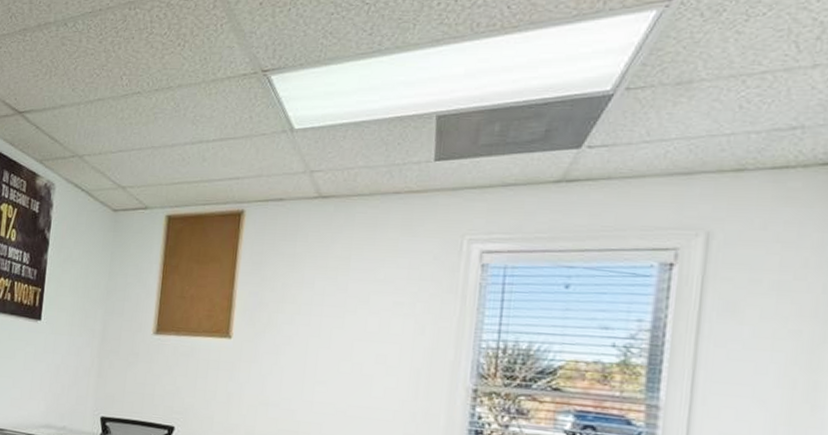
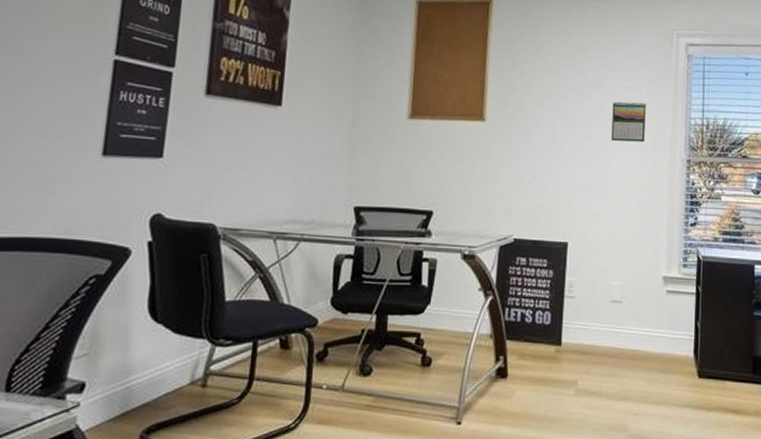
calendar: none [375,319,422,367] -> present [611,101,646,142]

